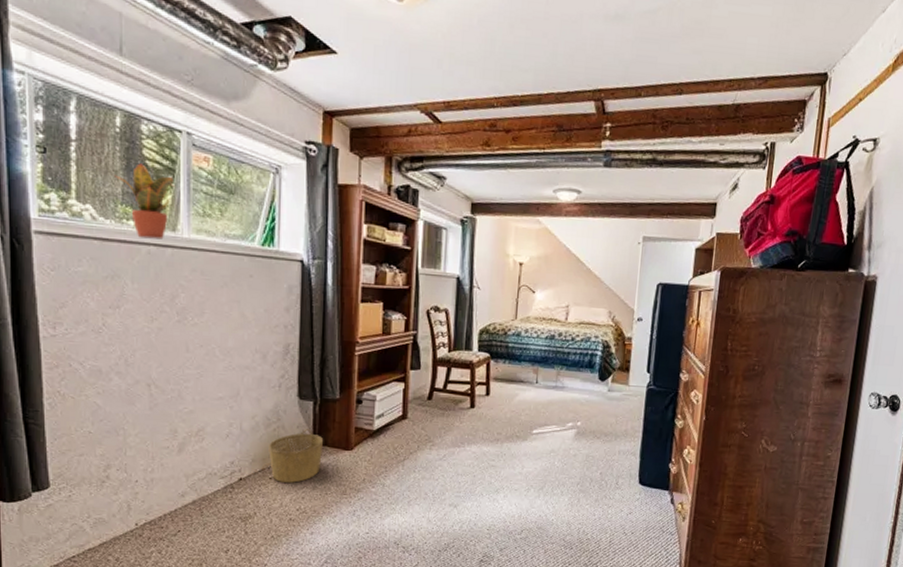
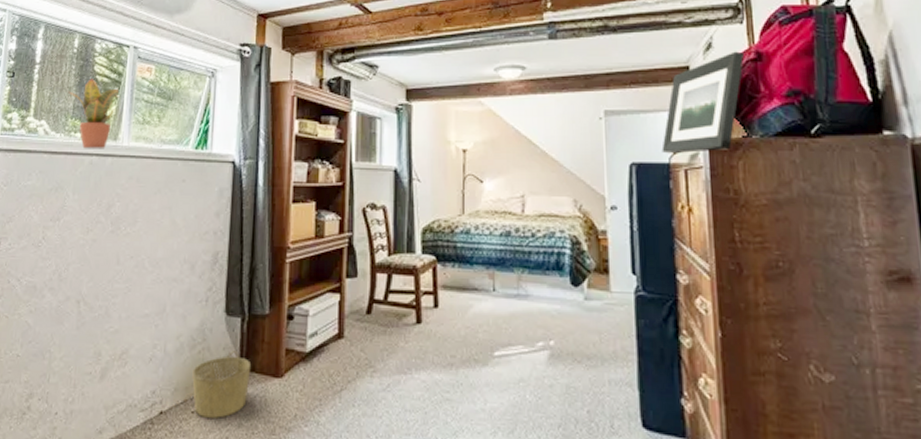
picture frame: none [684,193,762,278] -> present [661,51,745,154]

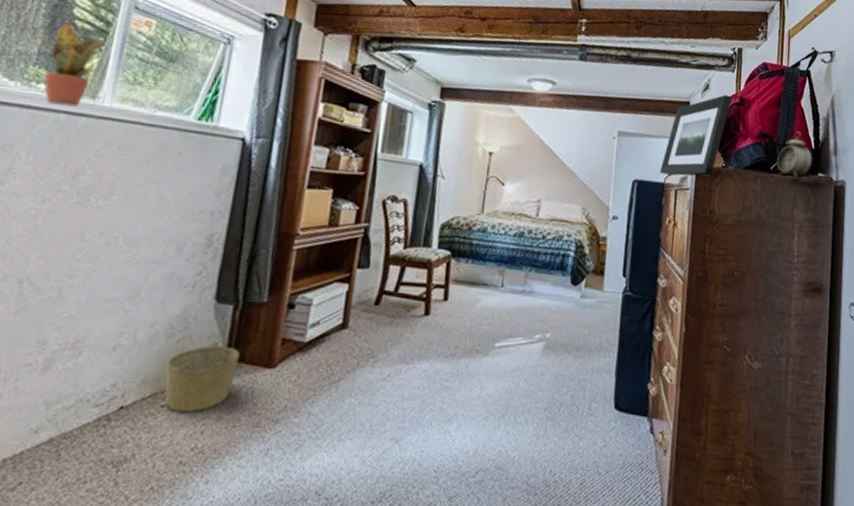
alarm clock: none [819,82,872,142] -> present [777,131,813,178]

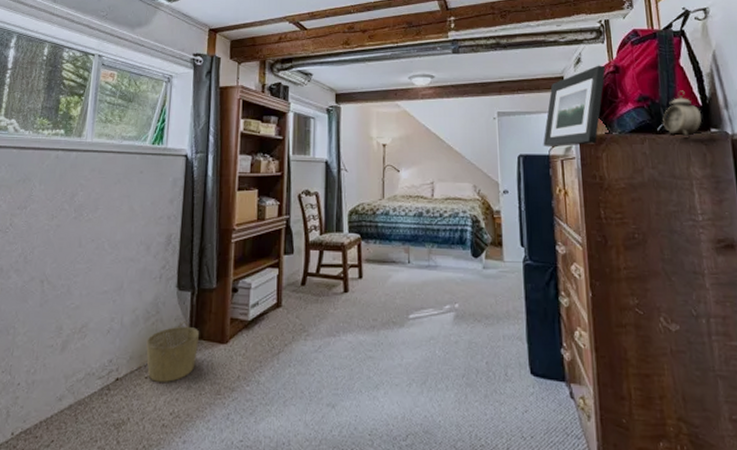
potted plant: present [32,22,106,107] -> none [37,83,85,145]

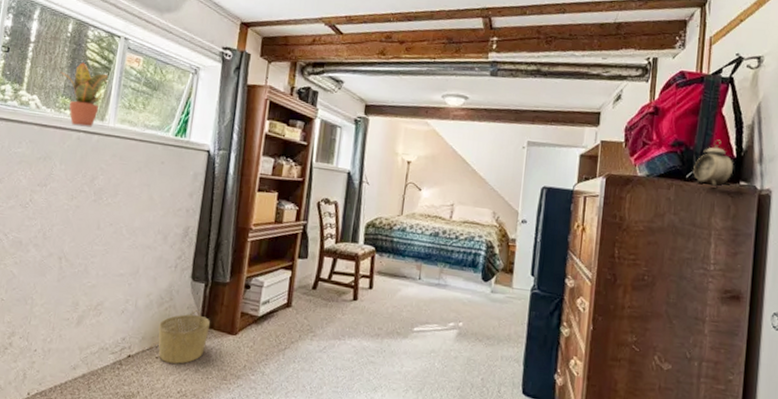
potted plant: none [37,83,85,145] -> present [60,62,109,127]
picture frame: present [543,65,606,148] -> none [568,104,646,184]

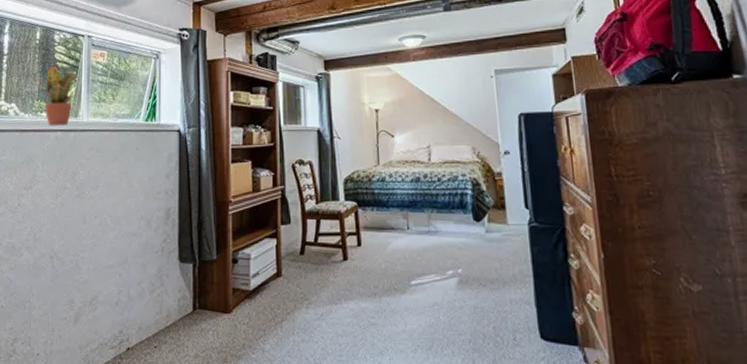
basket: present [158,309,211,364] -> none [153,291,204,352]
alarm clock: present [693,139,734,187] -> none [678,35,723,87]

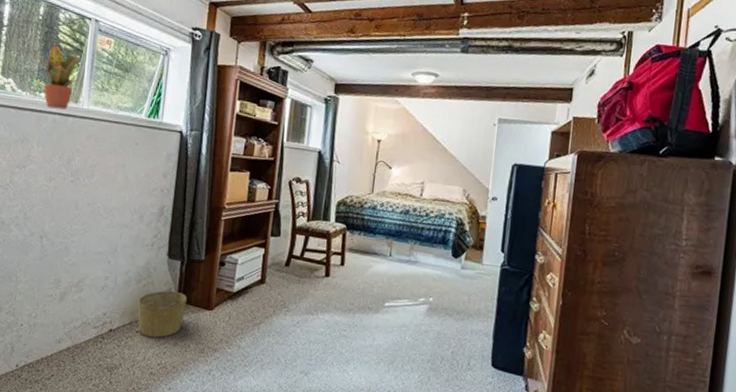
basket: none [153,291,204,352] -> present [137,285,188,338]

